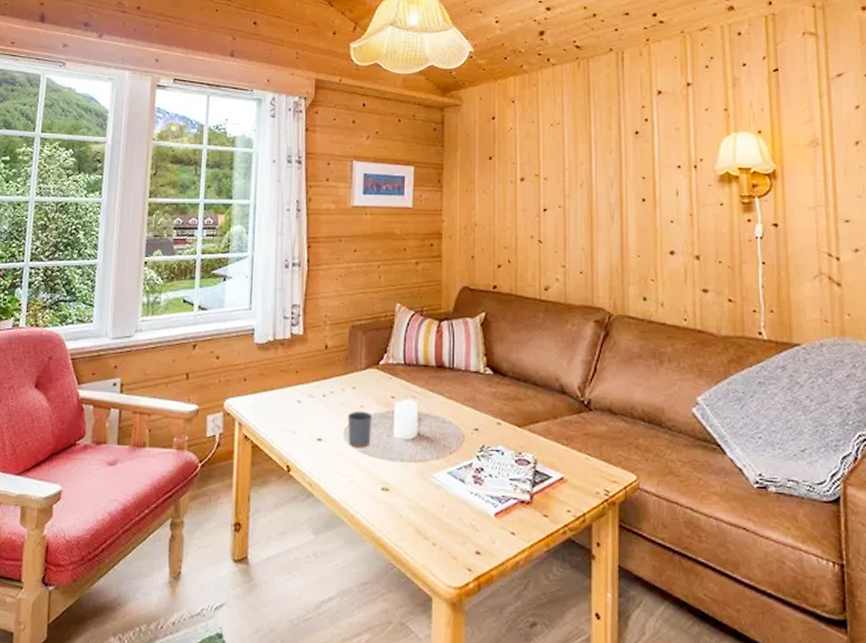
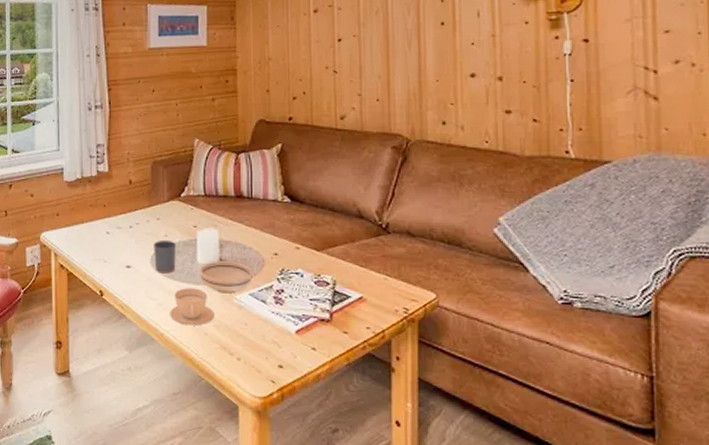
teacup: none [362,464,410,507] -> present [170,288,215,326]
bowl: none [396,435,451,471] -> present [200,261,253,294]

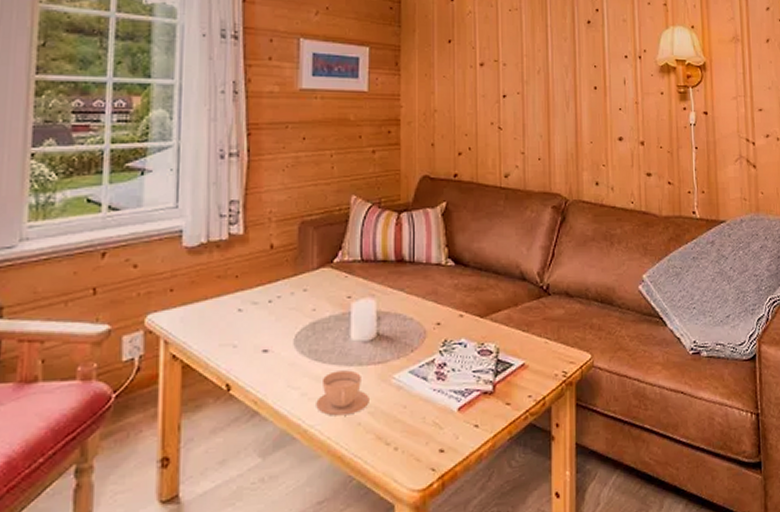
mug: present [154,241,176,274] -> none [298,316,326,356]
bowl: present [200,261,253,294] -> none [353,335,413,373]

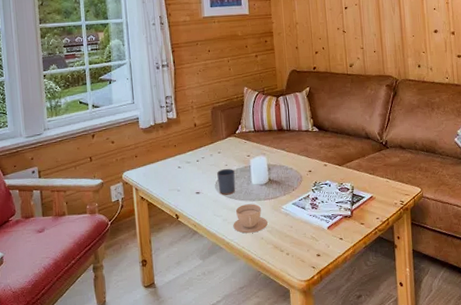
mug: none [298,316,326,356] -> present [217,169,236,195]

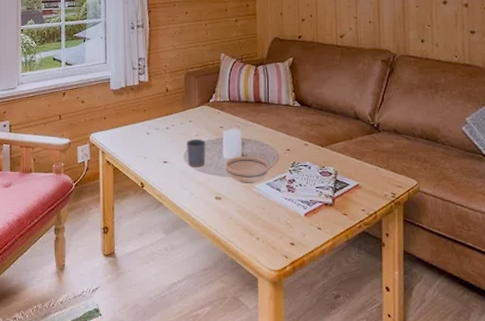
teacup: present [233,204,268,233] -> none [200,179,238,211]
bowl: none [254,180,294,205] -> present [225,156,269,183]

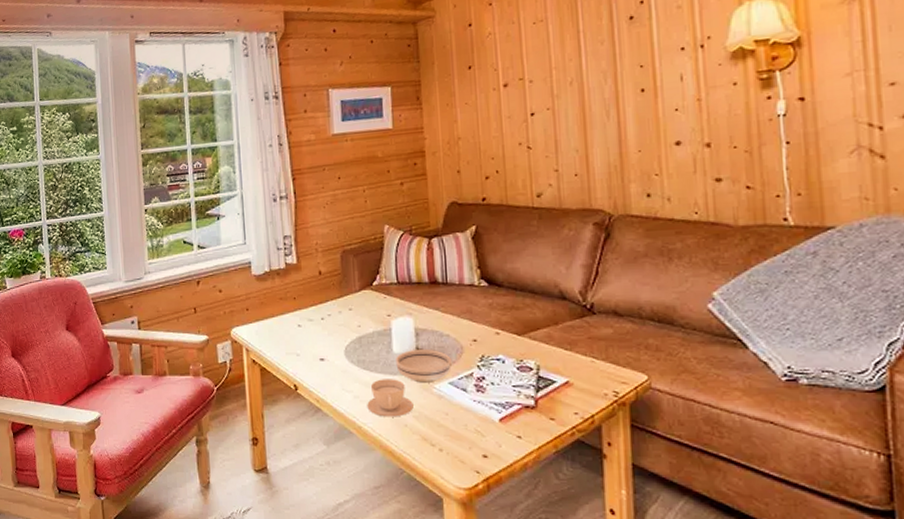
mug: present [187,140,205,167] -> none [347,331,371,365]
teacup: none [200,179,238,211] -> present [367,379,414,417]

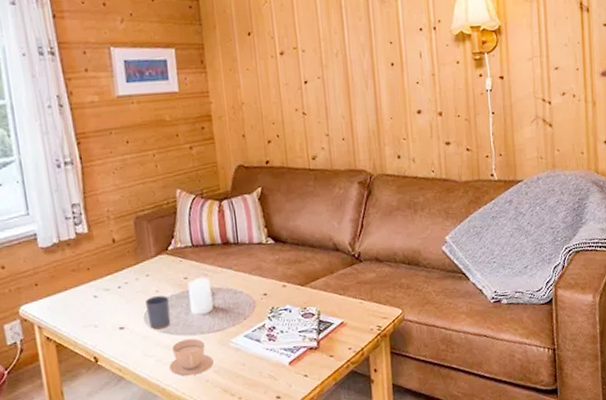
mug: none [347,331,371,365] -> present [146,296,171,329]
bowl: present [396,350,452,383] -> none [194,307,246,339]

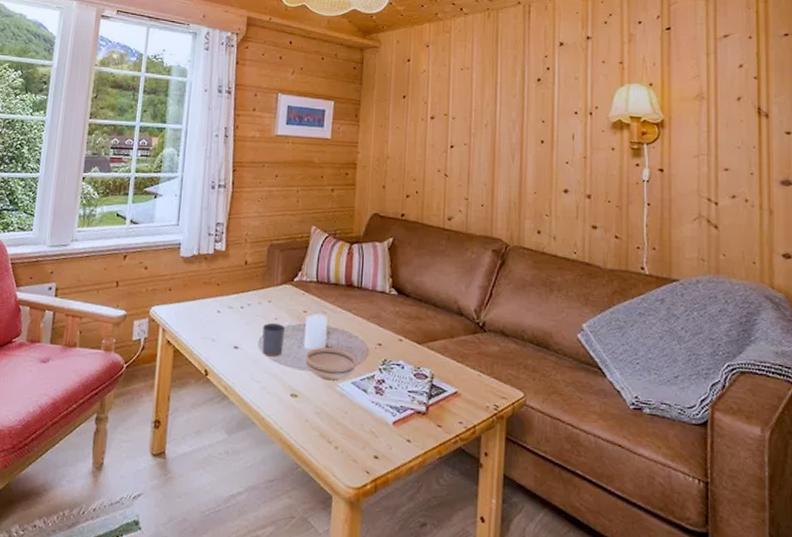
teacup: present [169,338,214,376] -> none [272,372,317,412]
bowl: none [194,307,246,339] -> present [305,347,356,381]

